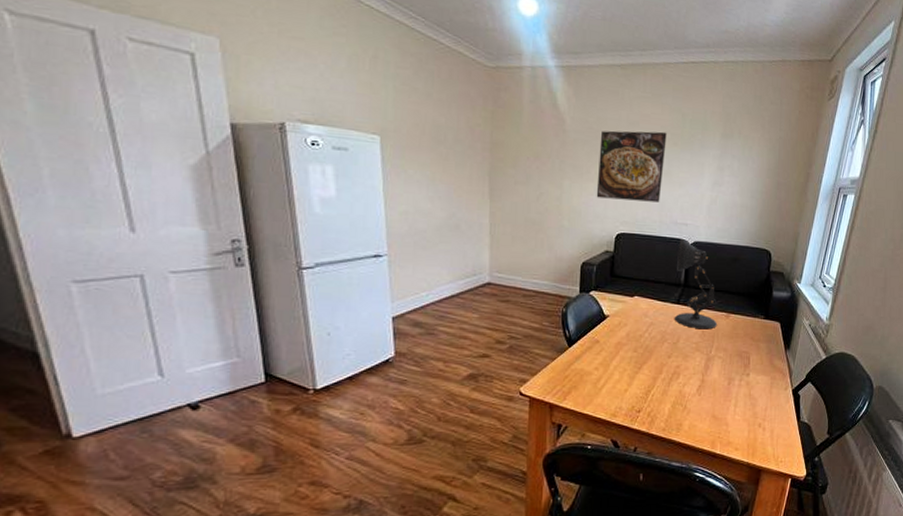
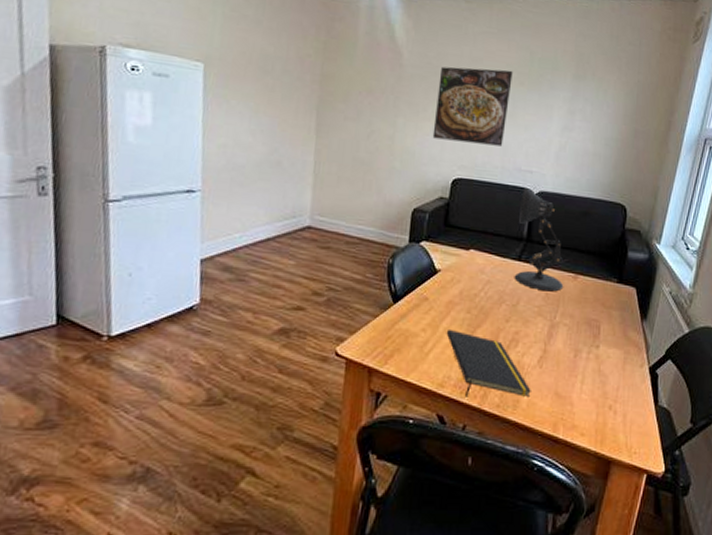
notepad: none [616,366,693,424] -> present [446,328,533,397]

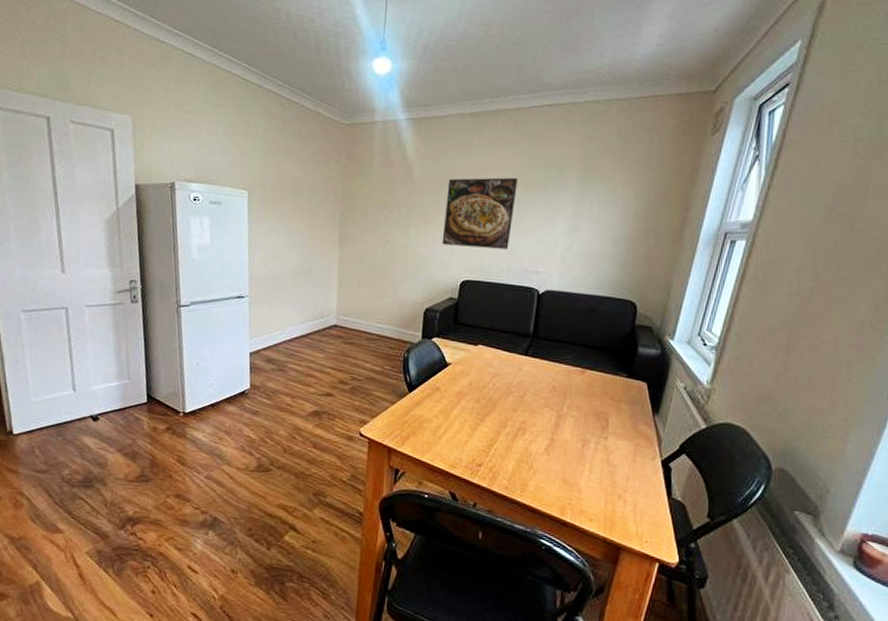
notepad: present [446,328,533,397] -> none [457,416,540,482]
desk lamp: present [514,188,564,292] -> none [521,287,571,385]

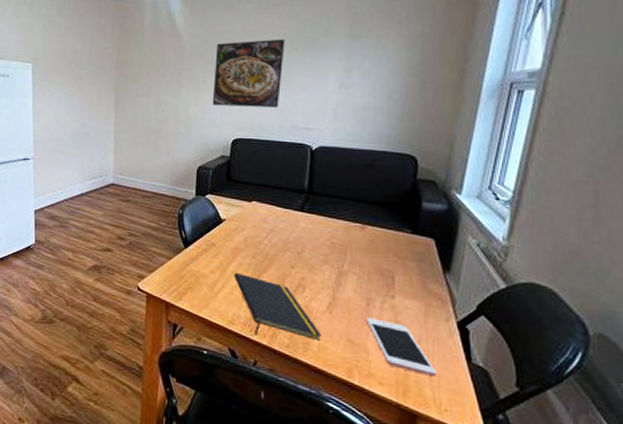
notepad: none [457,416,540,482] -> present [233,272,323,341]
cell phone: none [581,458,641,511] -> present [366,317,438,377]

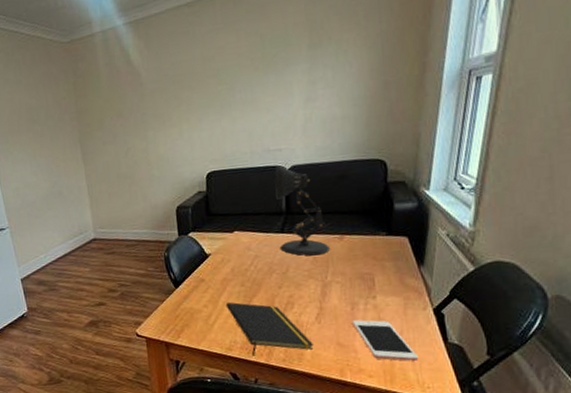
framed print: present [212,39,285,108] -> none [177,59,248,142]
desk lamp: none [297,144,351,241] -> present [274,165,331,256]

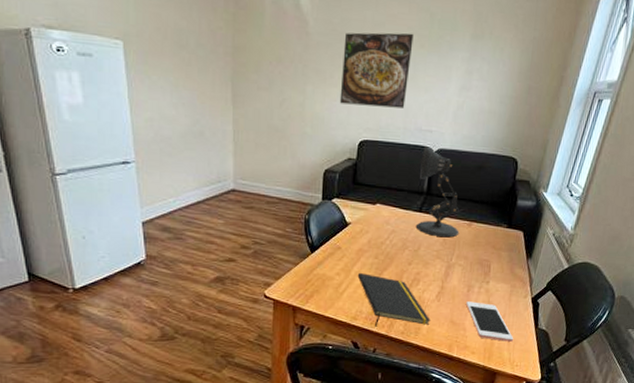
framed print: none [177,59,248,142] -> present [339,32,414,109]

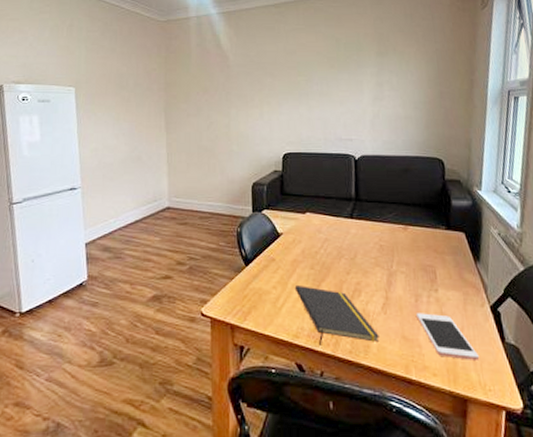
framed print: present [339,32,414,109] -> none [261,57,324,122]
desk lamp: present [415,146,460,238] -> none [345,154,396,244]

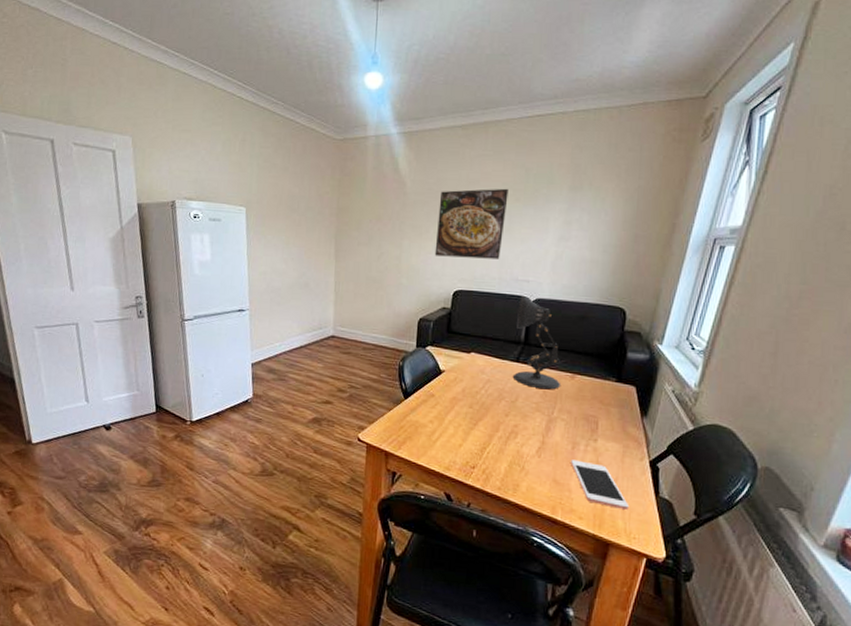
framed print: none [261,57,324,122] -> present [434,188,509,259]
notepad: present [294,284,381,346] -> none [451,421,532,482]
desk lamp: none [345,154,396,244] -> present [512,296,561,390]

